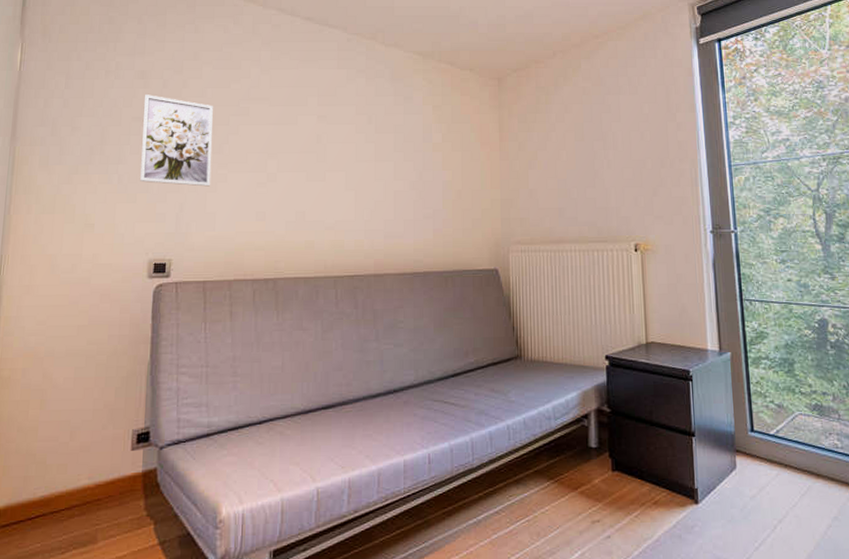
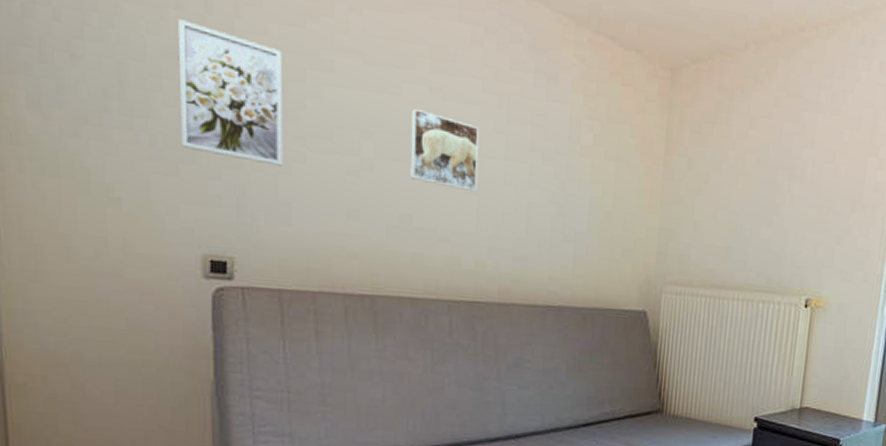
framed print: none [303,133,355,187] -> present [410,109,479,191]

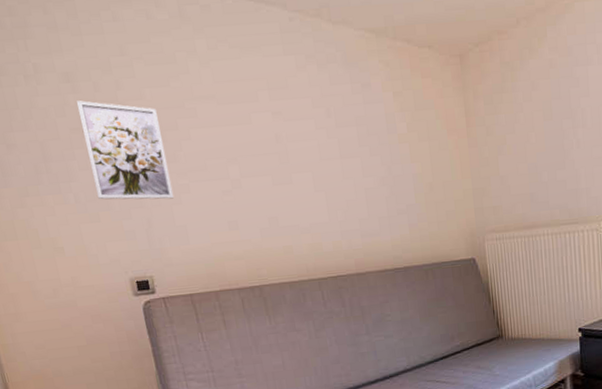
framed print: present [410,109,479,191] -> none [262,132,324,189]

